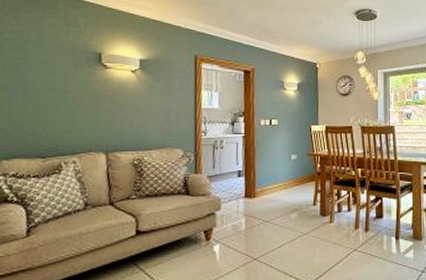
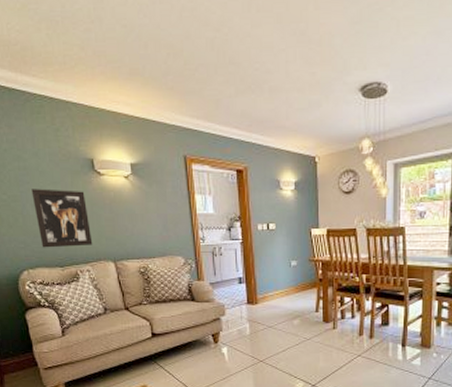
wall art: none [24,77,86,138] -> present [31,189,93,248]

